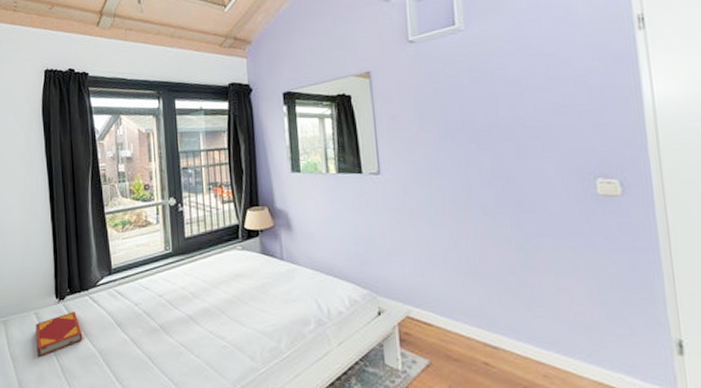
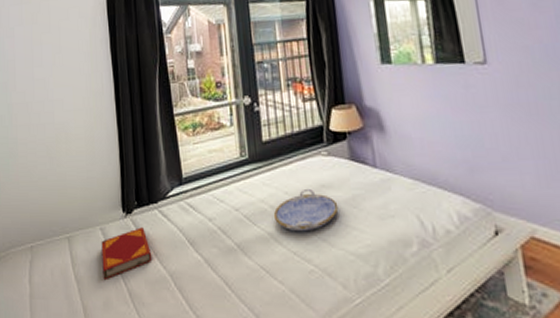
serving tray: none [192,277,250,314] -> present [273,188,339,232]

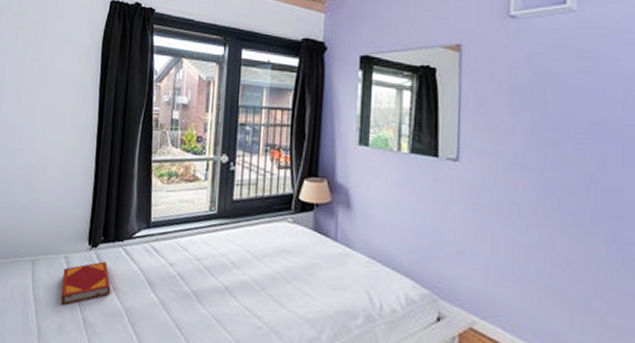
serving tray: present [273,188,339,232] -> none [232,250,295,291]

